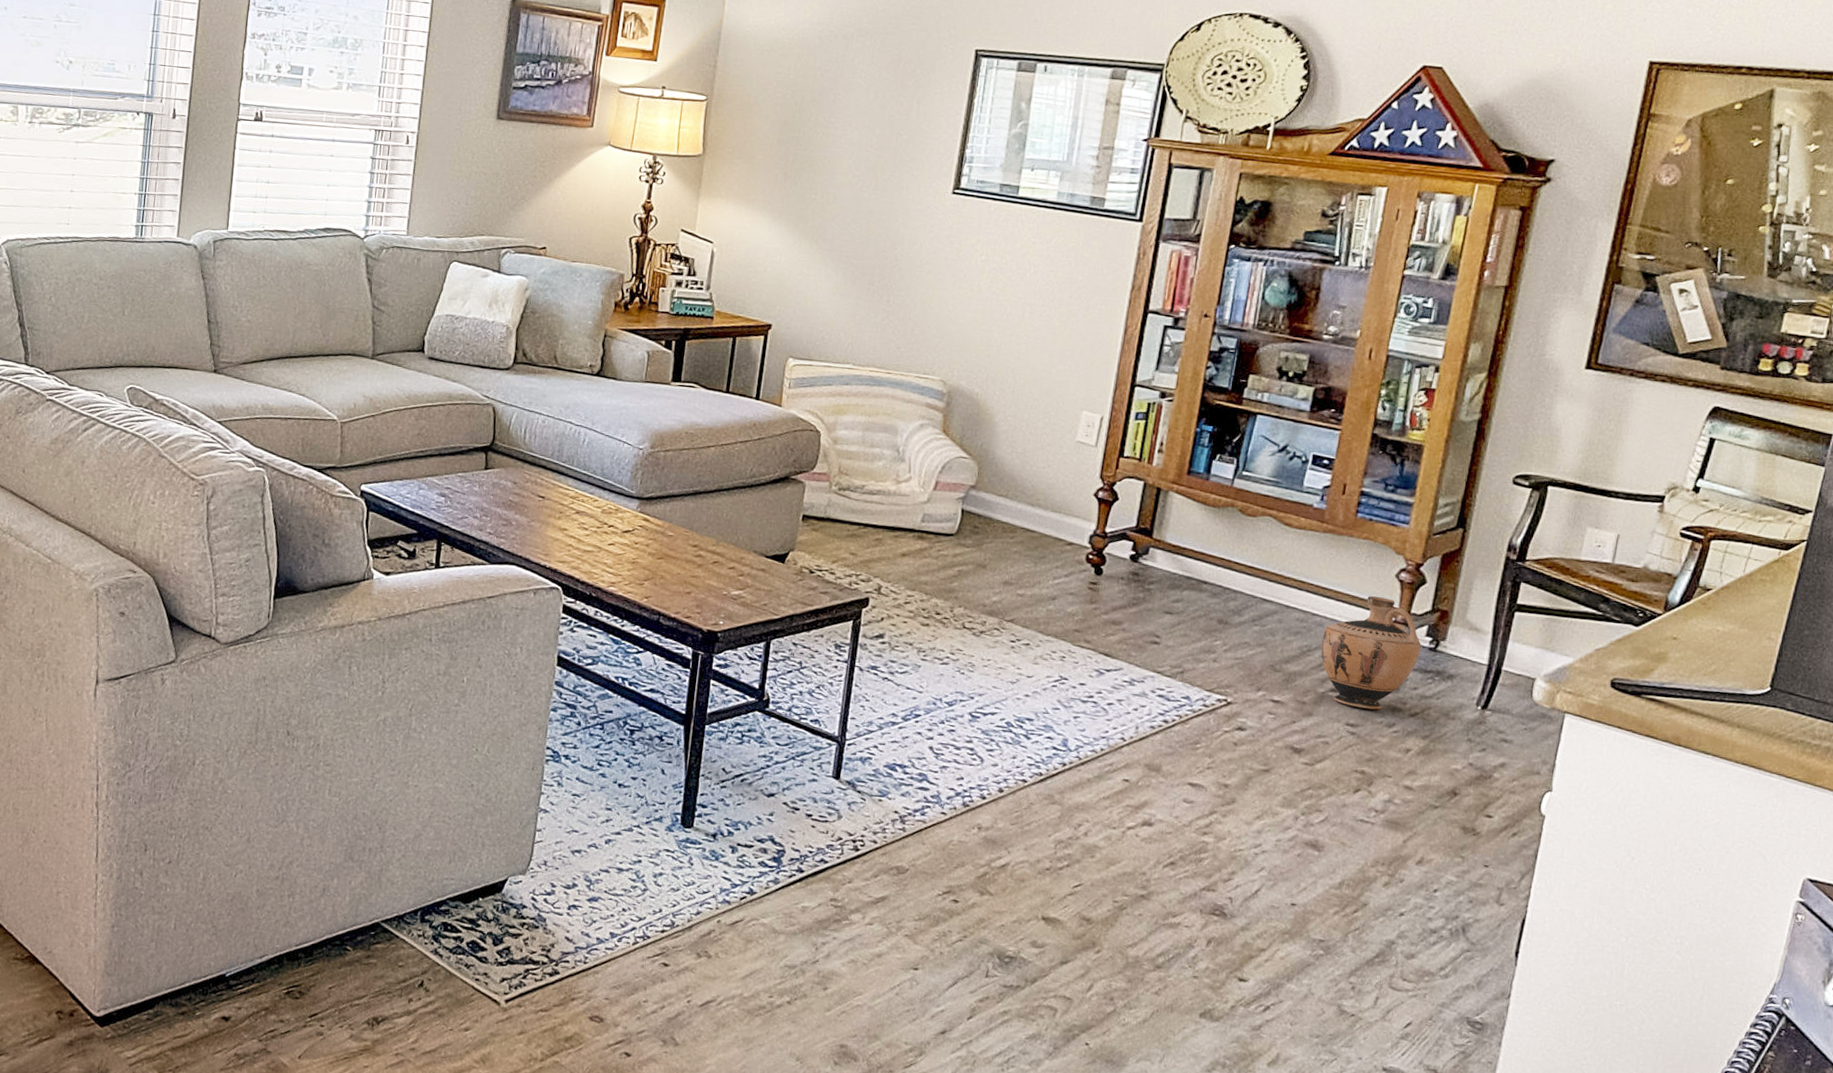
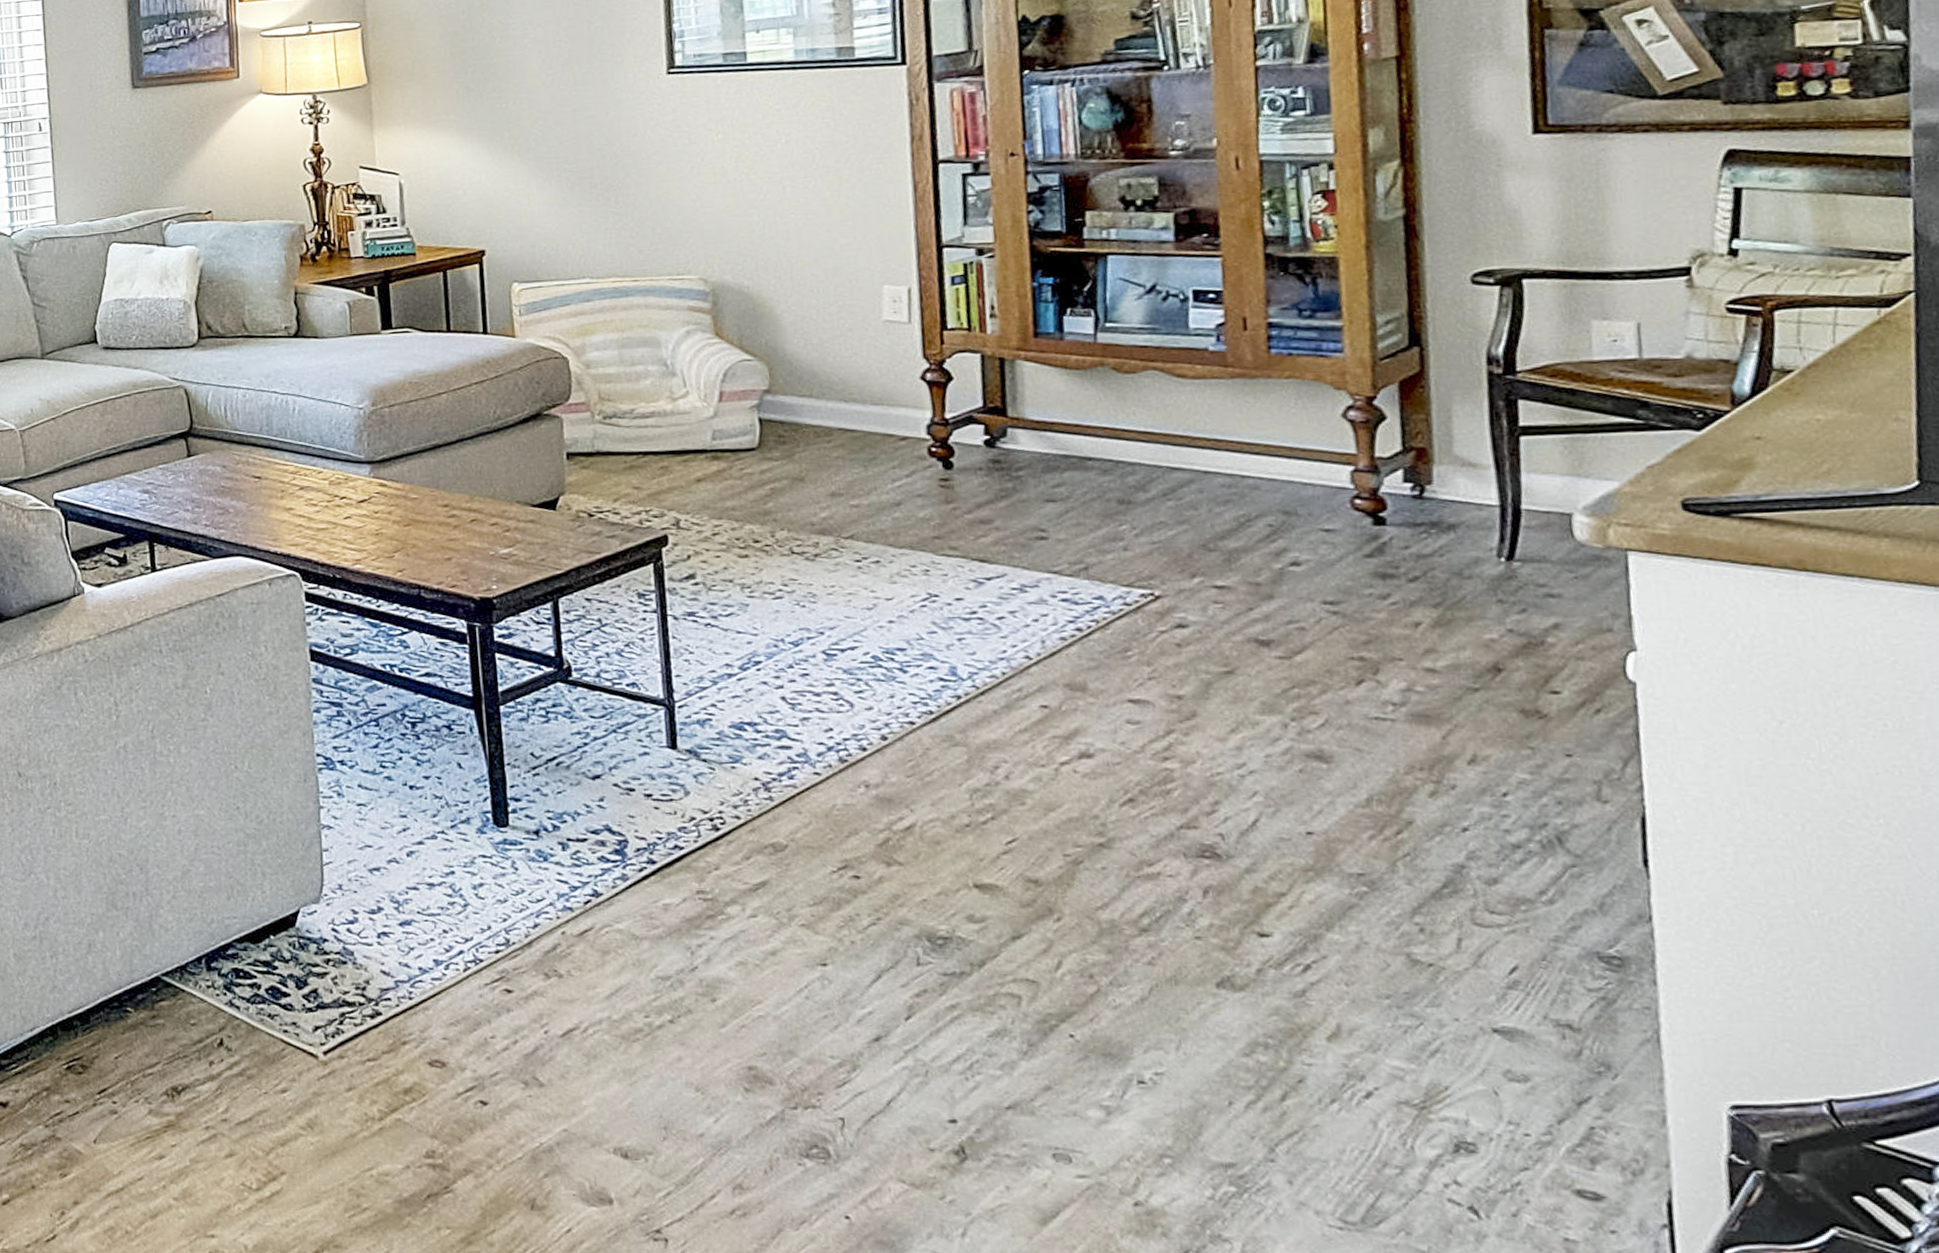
ceramic jug: present [1321,596,1421,710] -> none [1262,444,1402,581]

